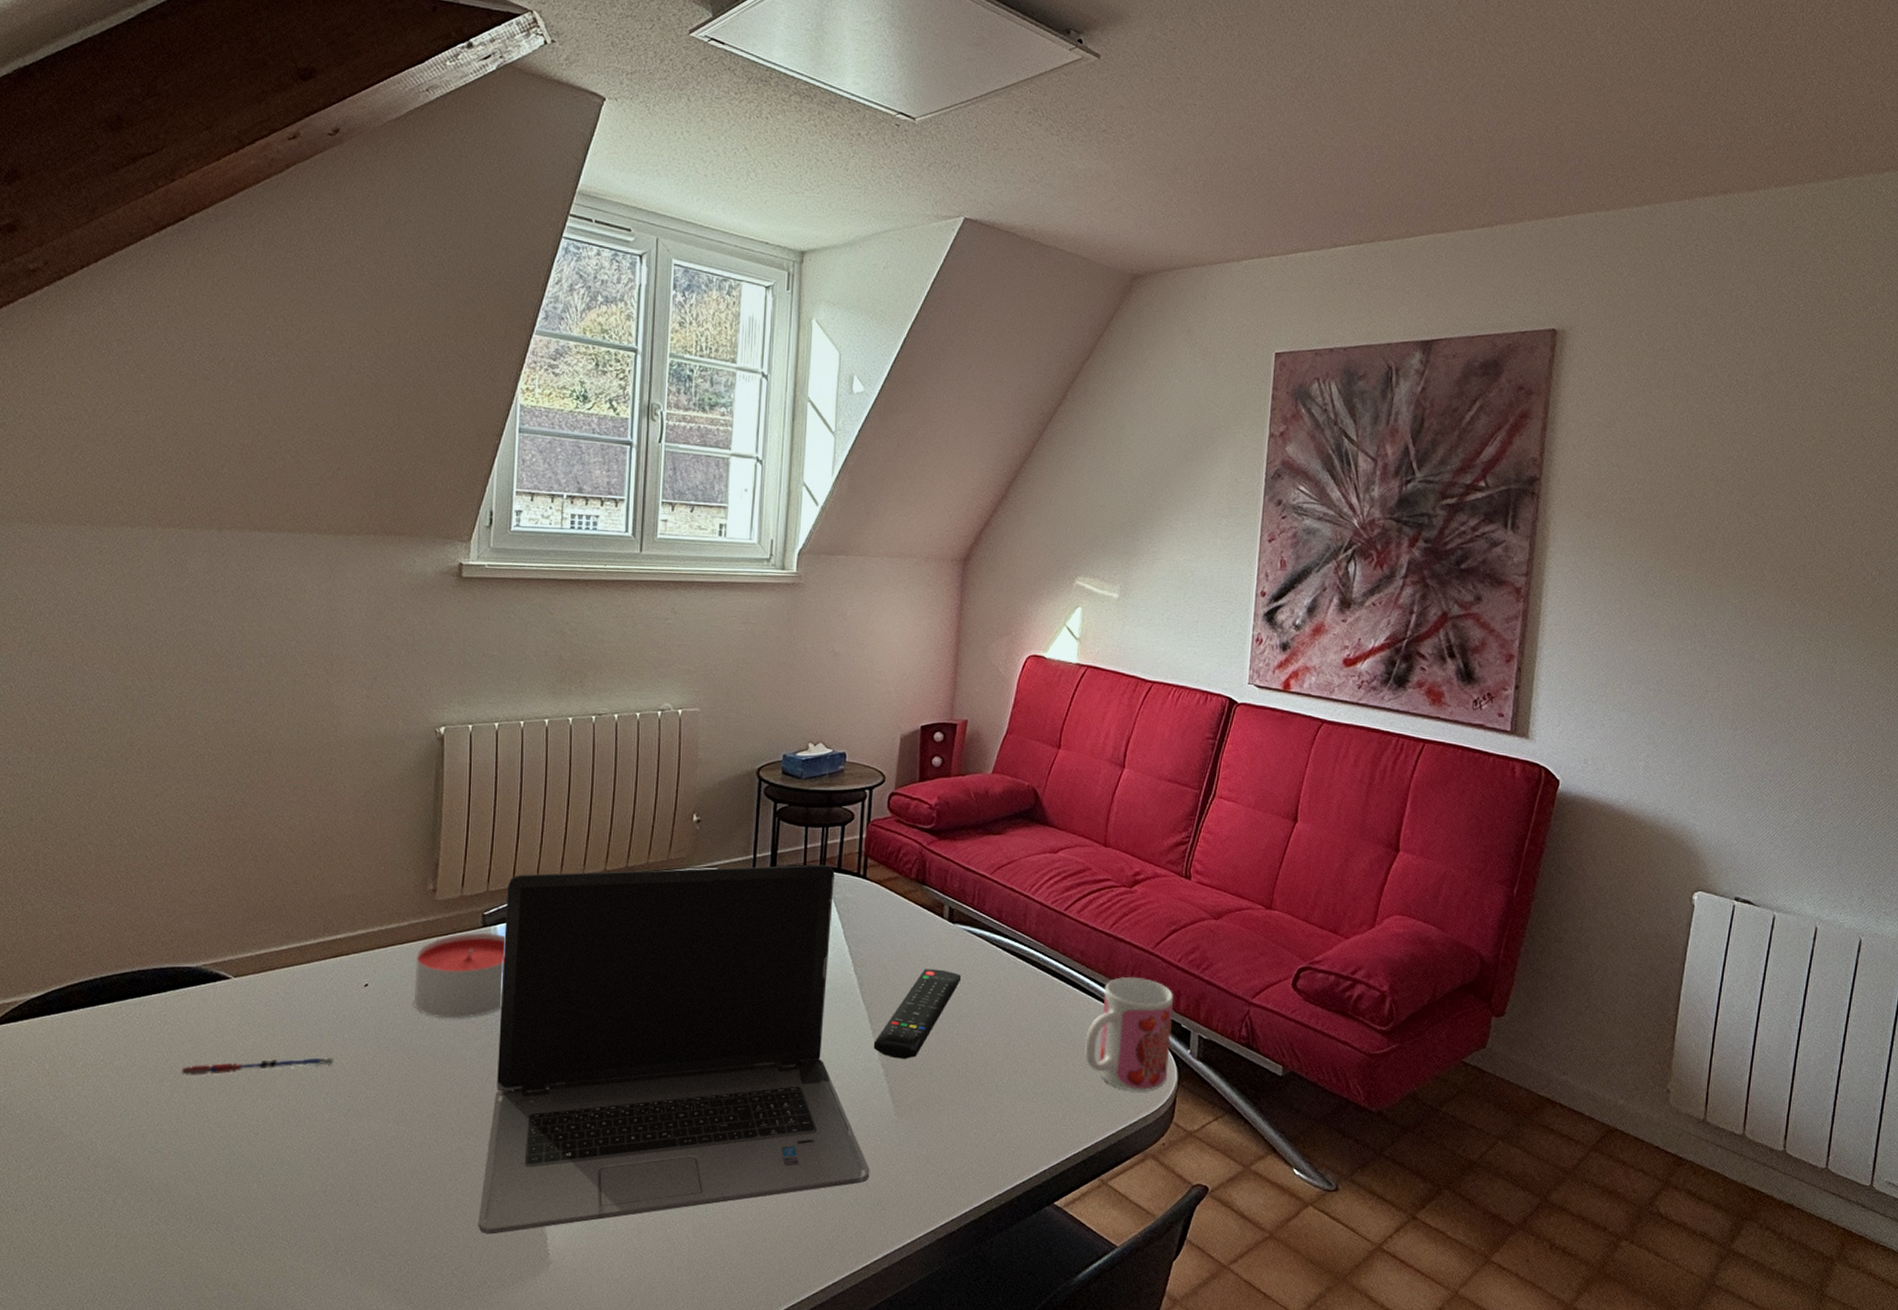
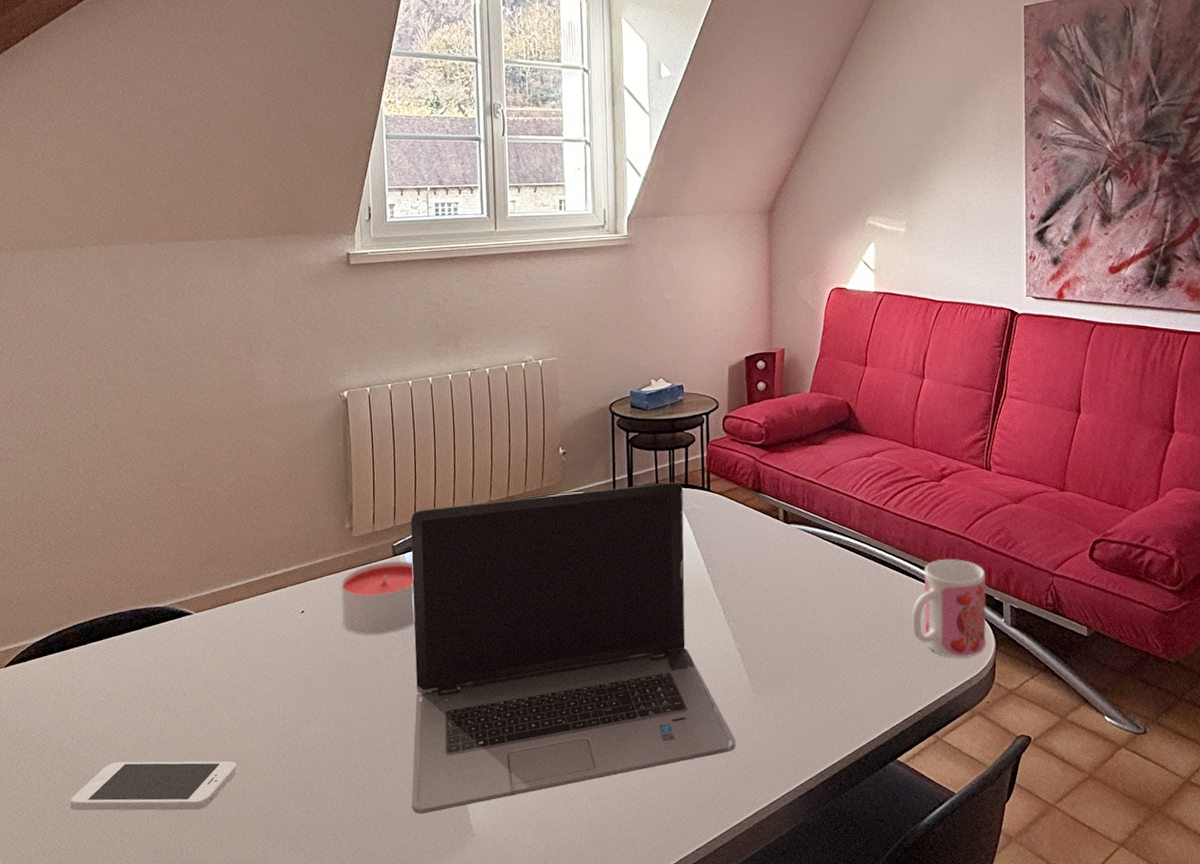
smartphone: none [56,1150,268,1214] -> present [70,761,237,811]
pen: present [181,1056,334,1076] -> none [160,673,282,697]
remote control: present [873,969,962,1059] -> none [729,564,799,643]

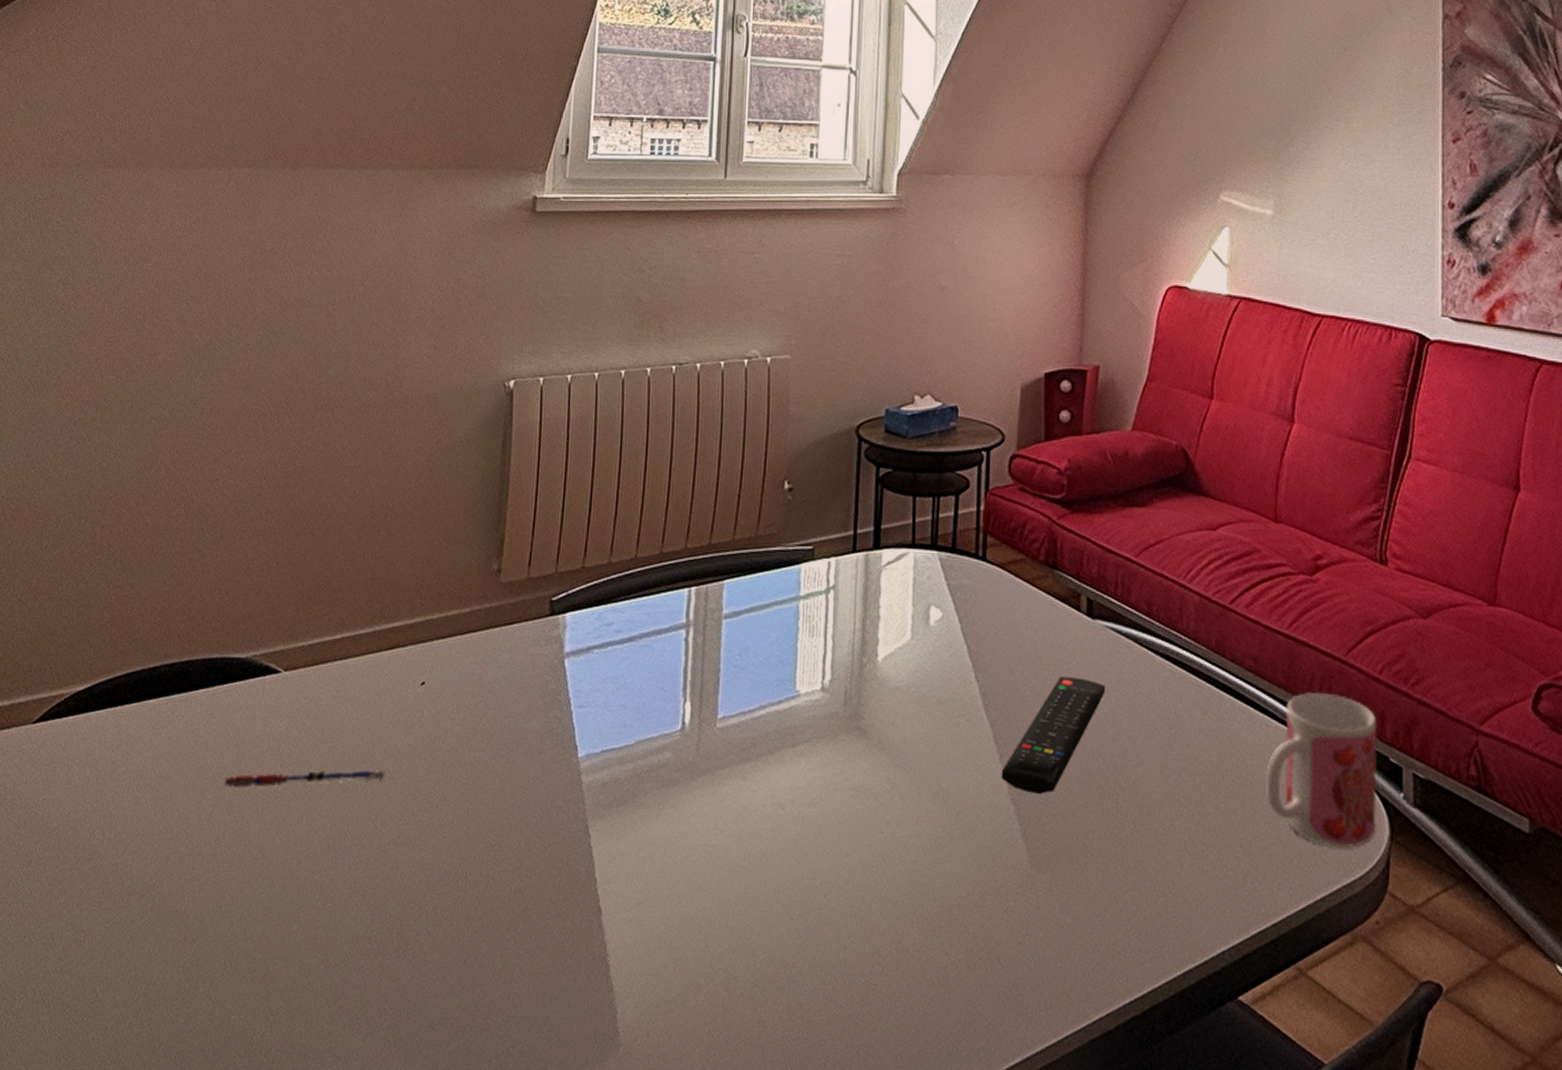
smartphone: present [70,761,237,811] -> none [86,875,310,960]
pen: none [160,673,282,697] -> present [223,769,385,788]
candle: present [341,560,416,635] -> none [474,621,575,727]
laptop computer: present [410,482,736,814] -> none [538,543,1002,1004]
remote control: none [729,564,799,643] -> present [1001,676,1106,794]

